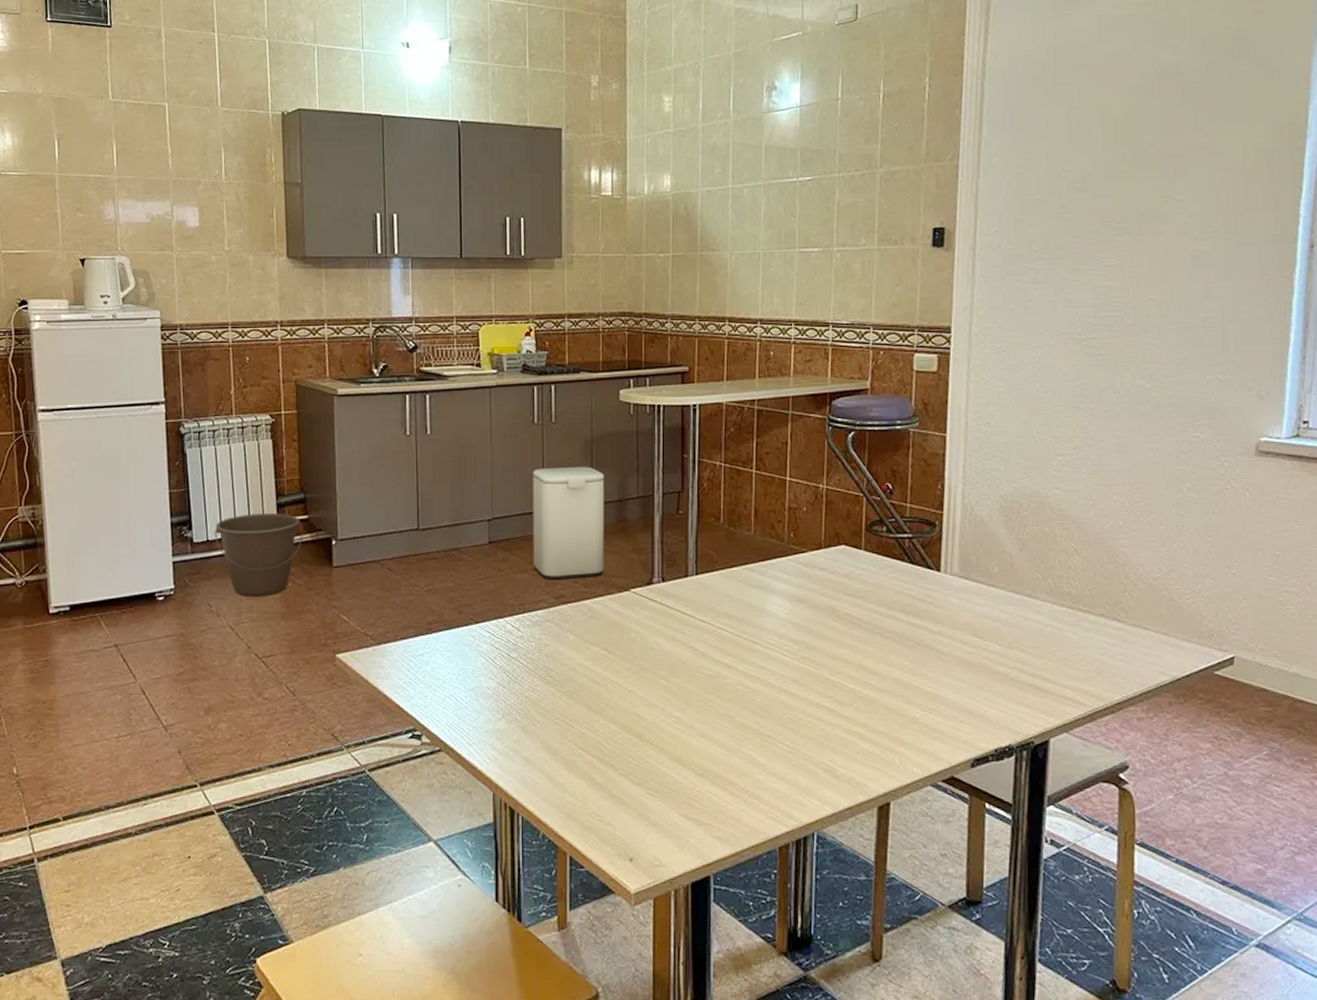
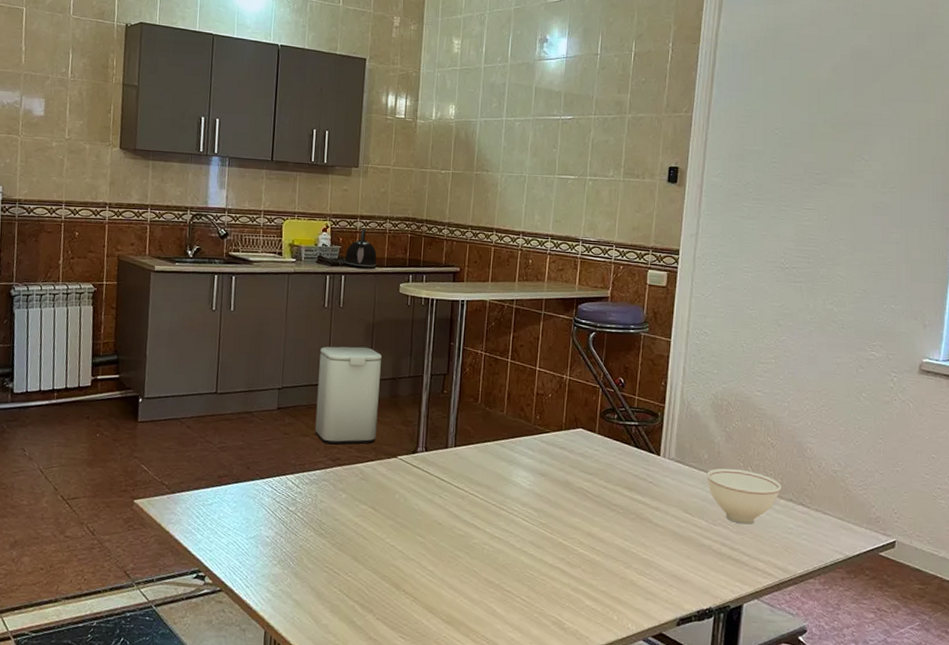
bucket: present [214,513,303,597] -> none [33,370,114,445]
kettle: none [552,328,591,377] -> present [343,228,377,270]
bowl: none [998,581,1091,646] -> present [706,468,782,525]

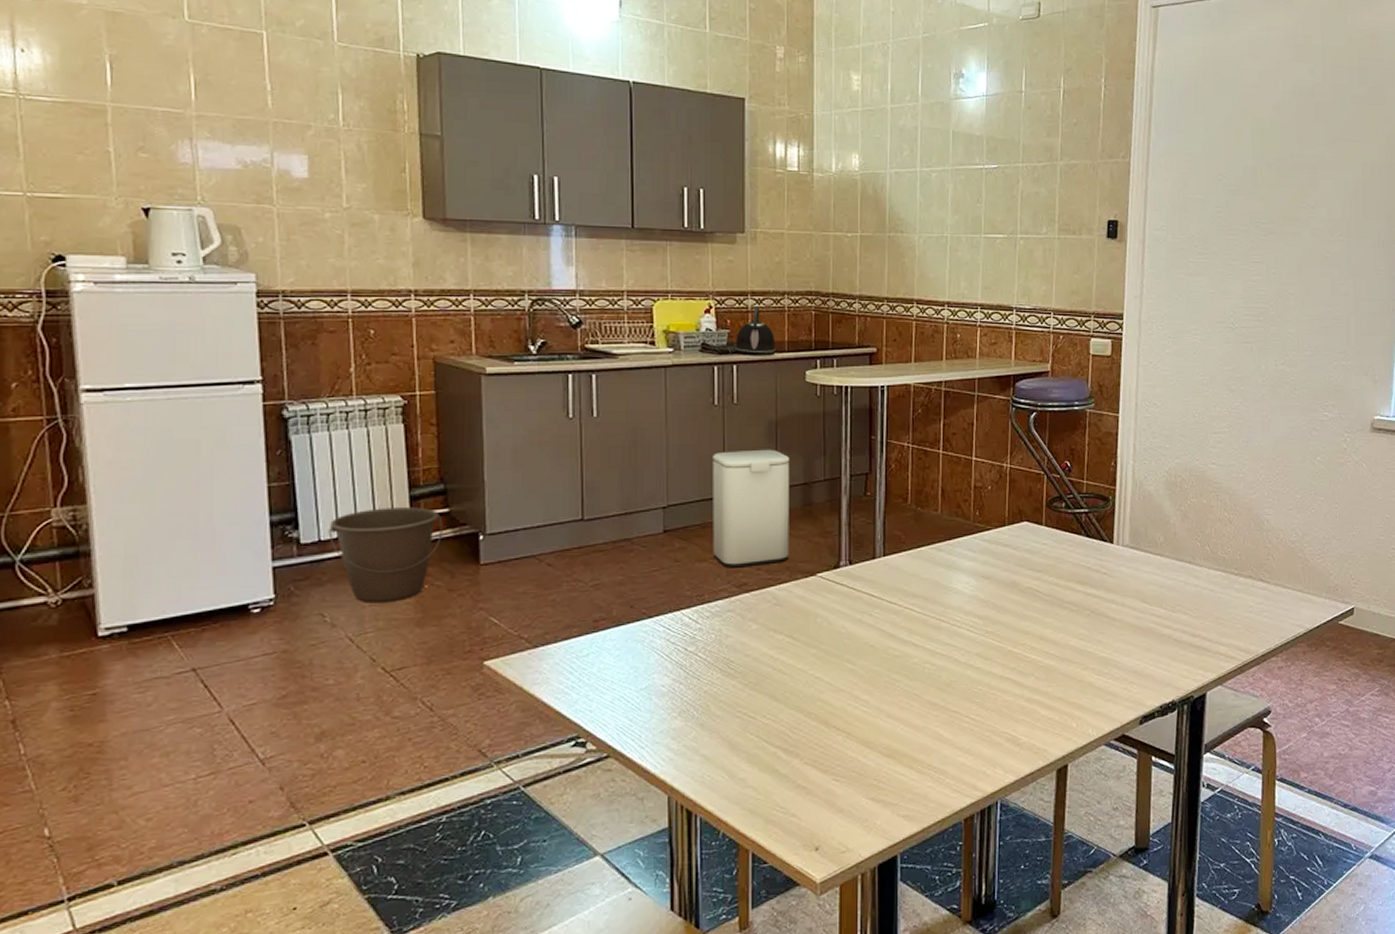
bucket: none [33,370,114,445] -> present [328,507,443,603]
bowl: present [706,468,782,525] -> none [1163,549,1241,608]

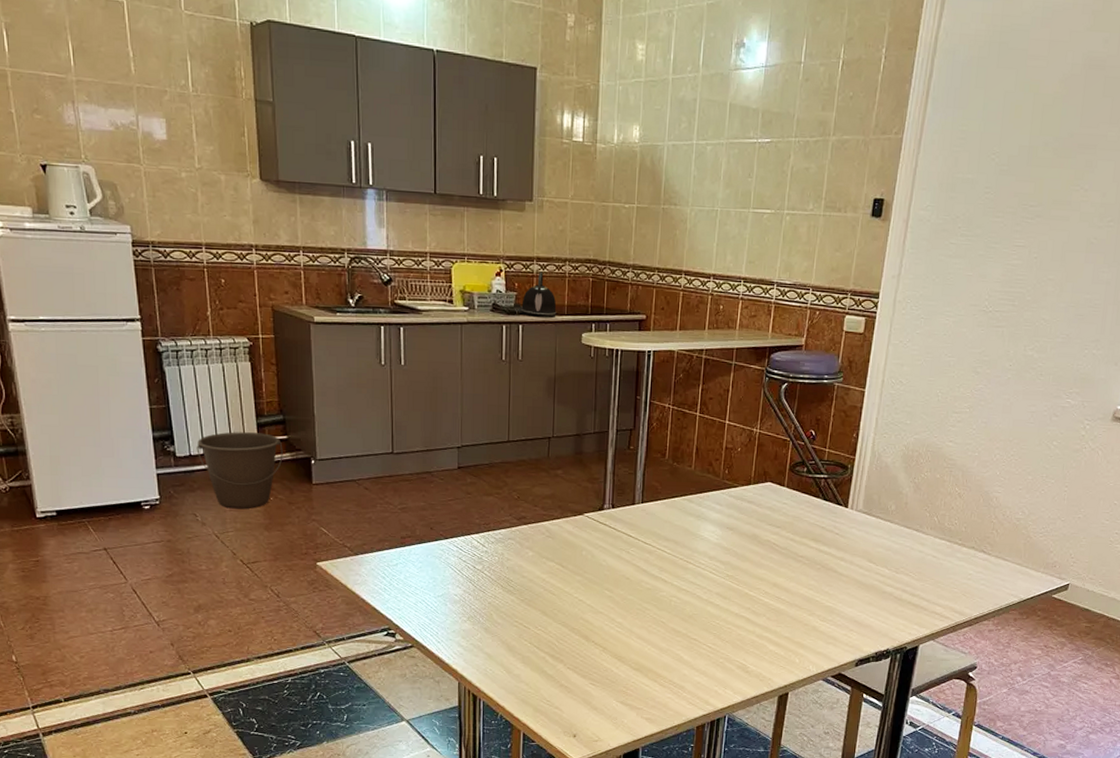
pedal bin: present [713,449,790,568] -> none [498,402,566,504]

